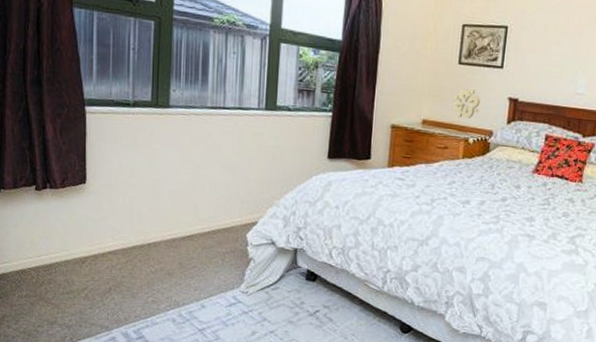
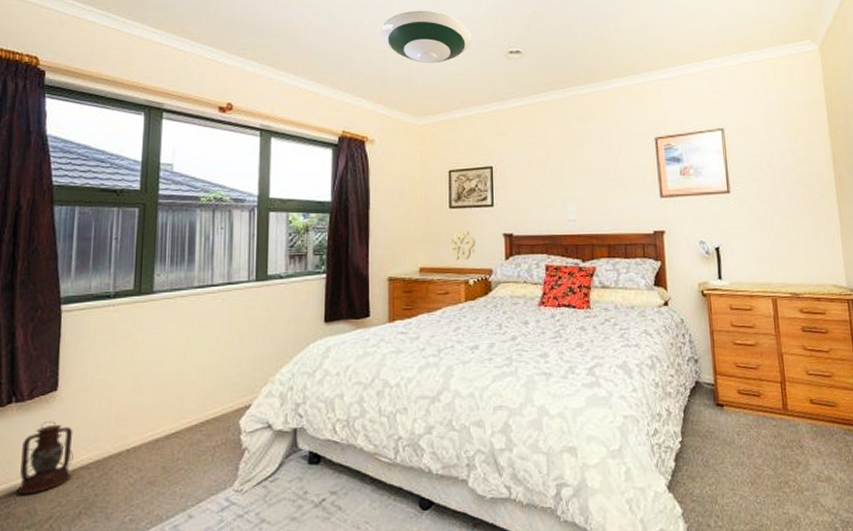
lantern: none [56,209,103,268] -> present [16,421,74,495]

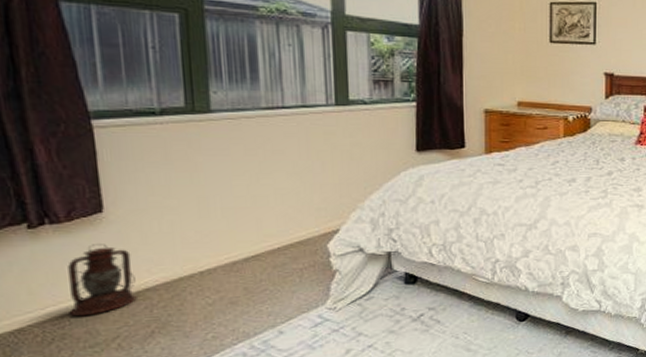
wall ornament: present [448,231,476,261] -> none [548,67,576,97]

